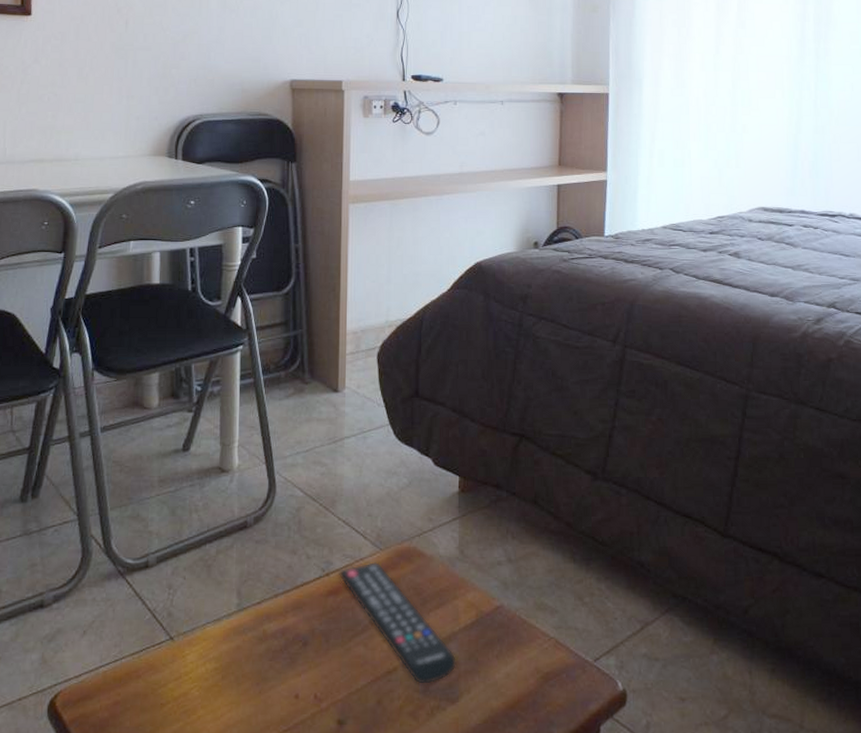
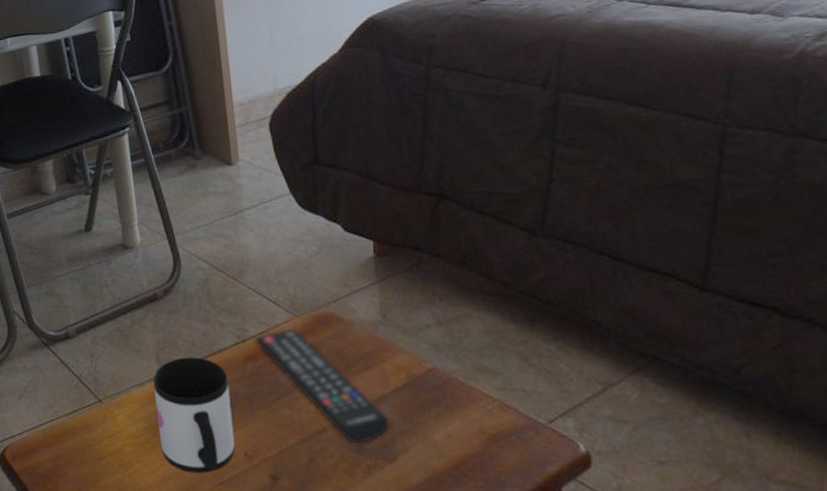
mug: none [229,591,308,719] -> present [153,357,235,473]

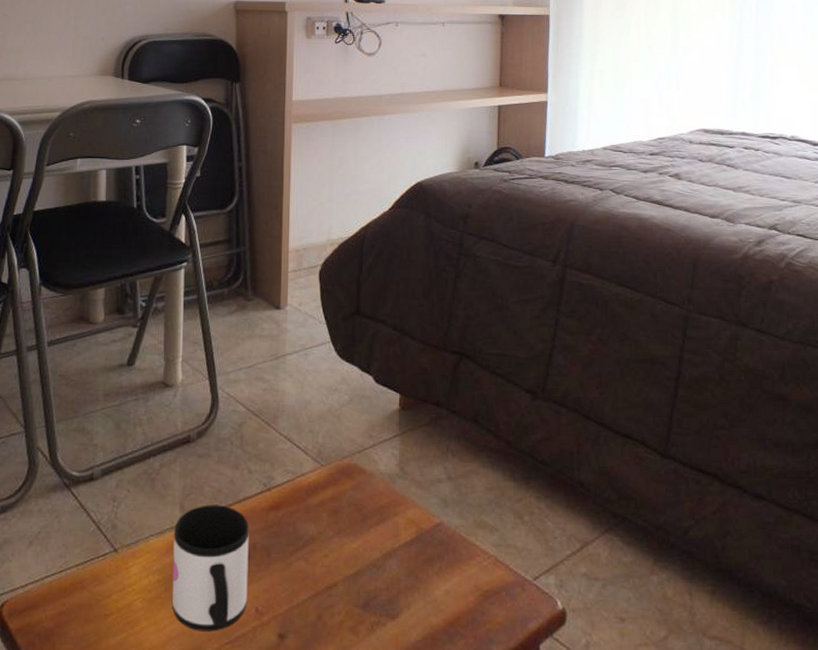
remote control: present [255,327,390,444] -> none [280,477,396,600]

